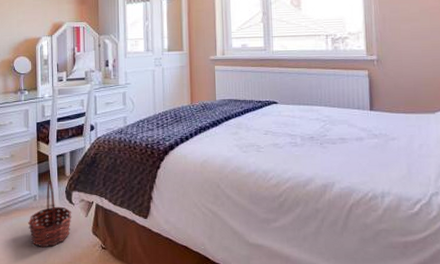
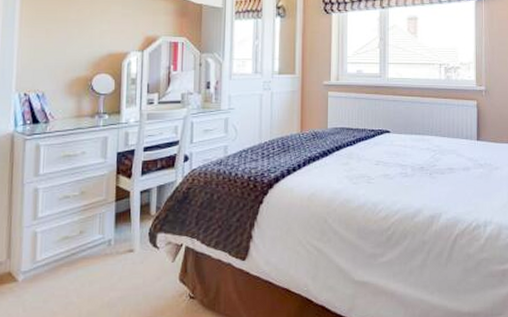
basket: present [28,180,72,248] -> none [98,220,156,302]

